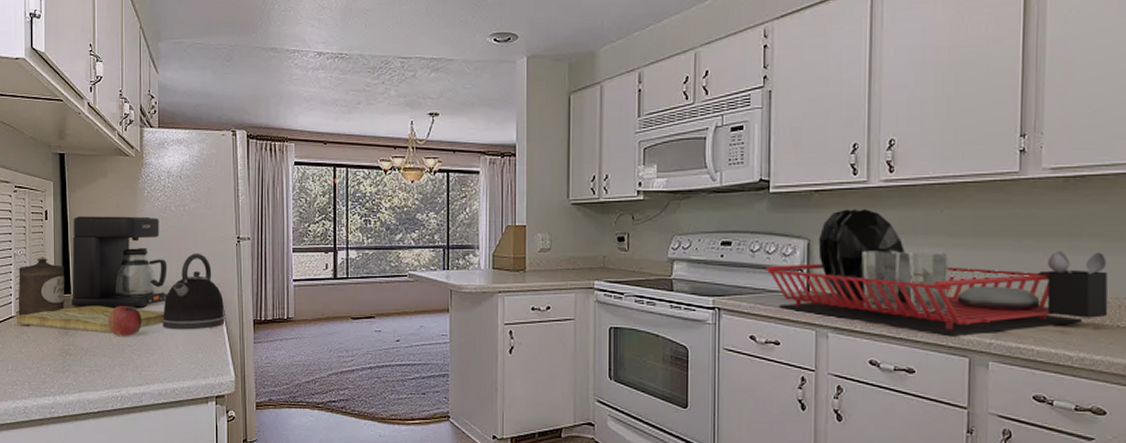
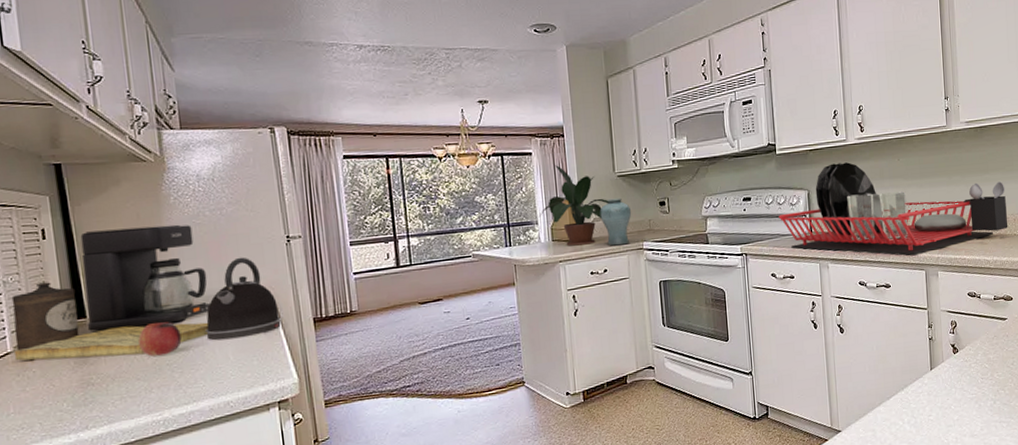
potted plant: none [482,187,559,277] -> present [539,165,609,246]
vase: none [548,228,584,282] -> present [599,198,632,246]

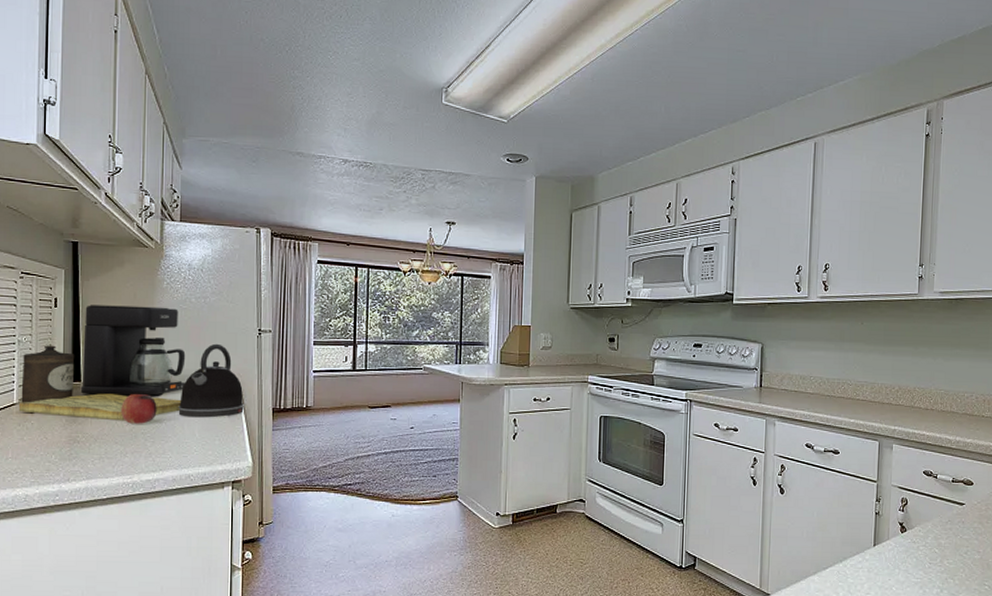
potted plant: present [539,165,609,246] -> none [491,291,560,371]
vase: present [599,198,632,246] -> none [549,329,581,376]
dish rack: present [778,162,1008,256] -> none [728,320,977,425]

